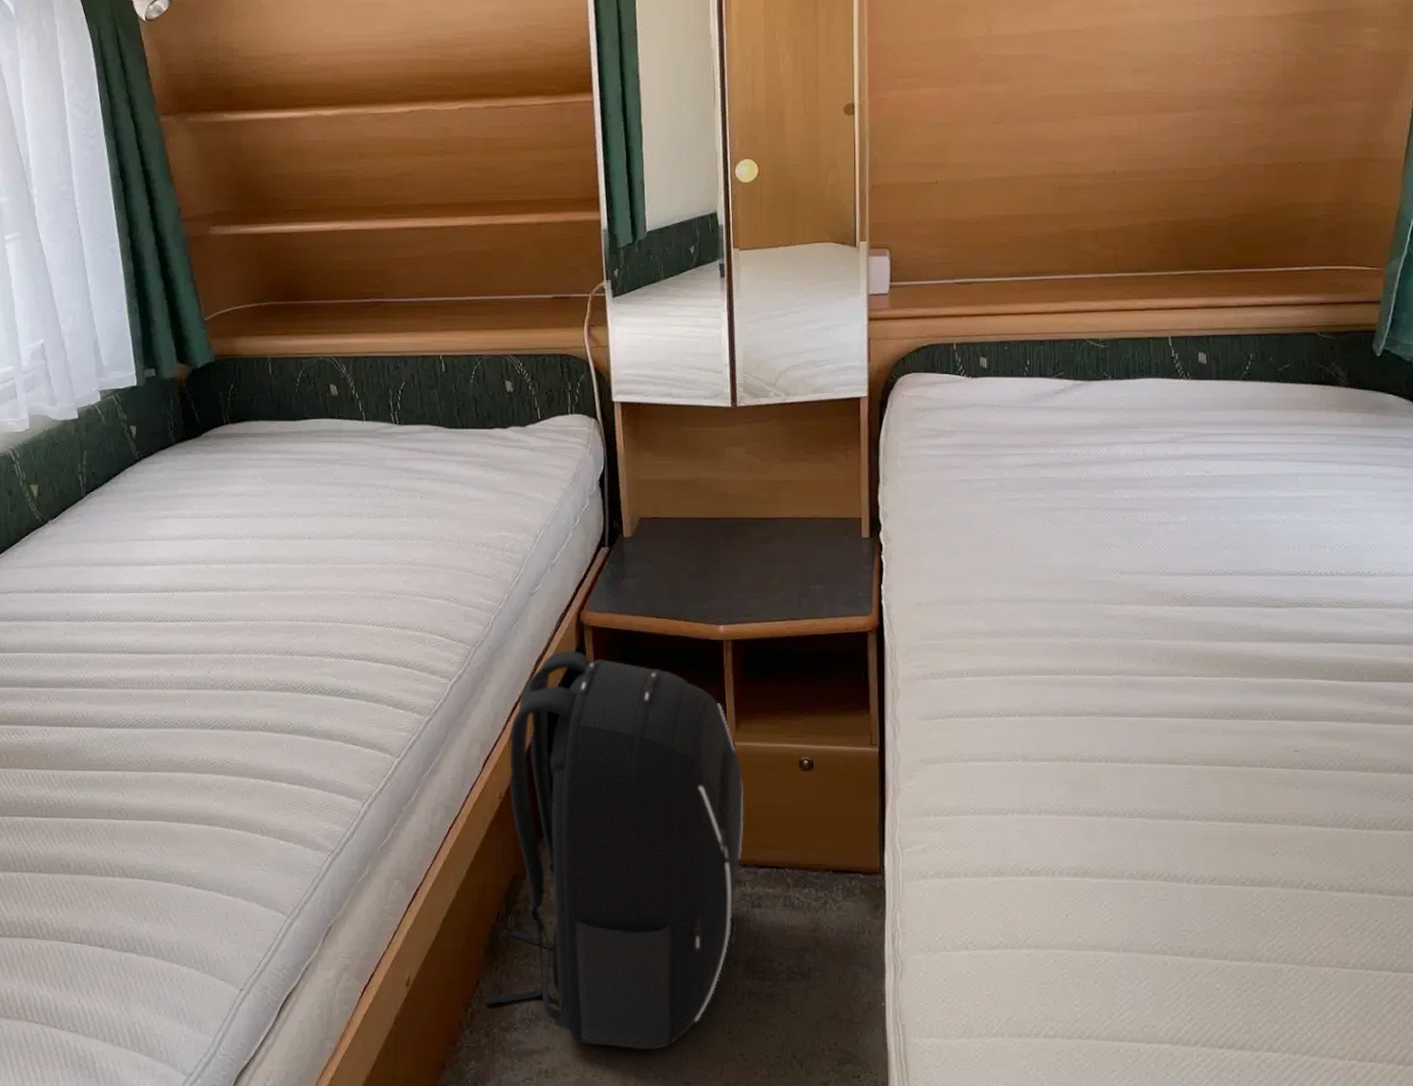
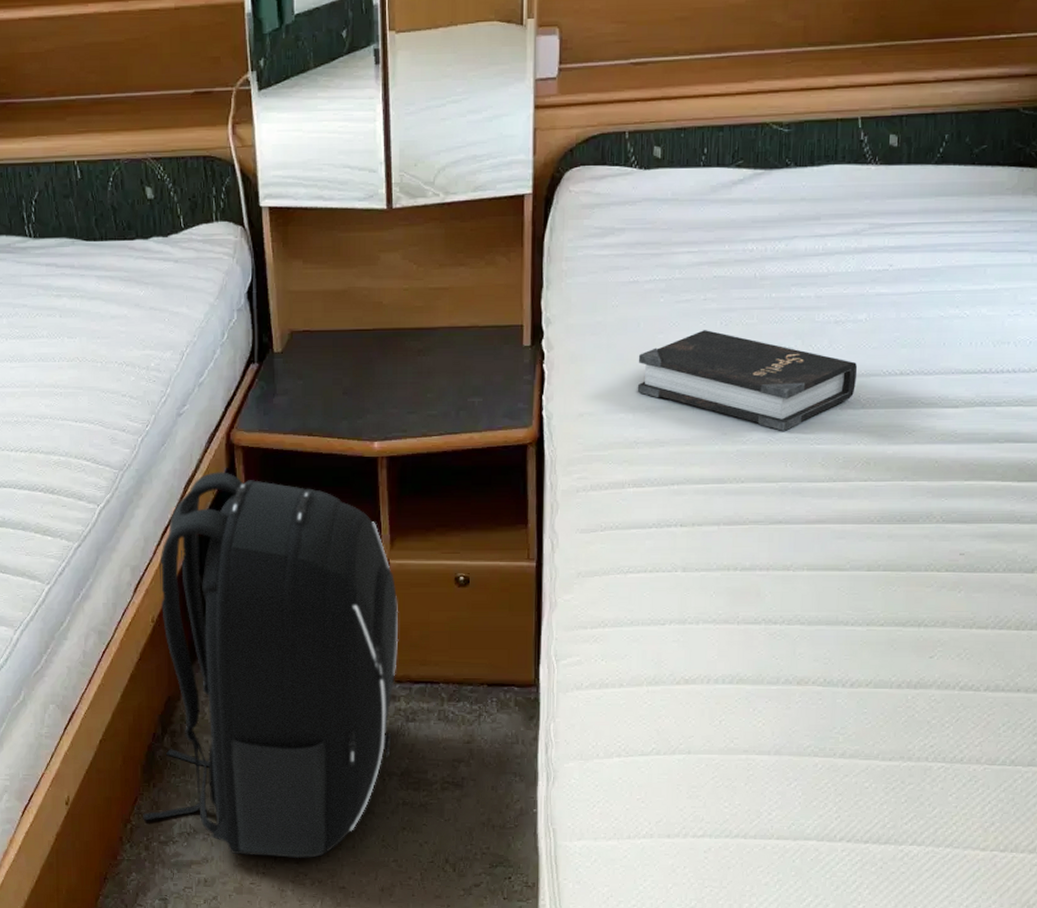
hardback book: none [972,527,1183,626] -> present [637,330,858,431]

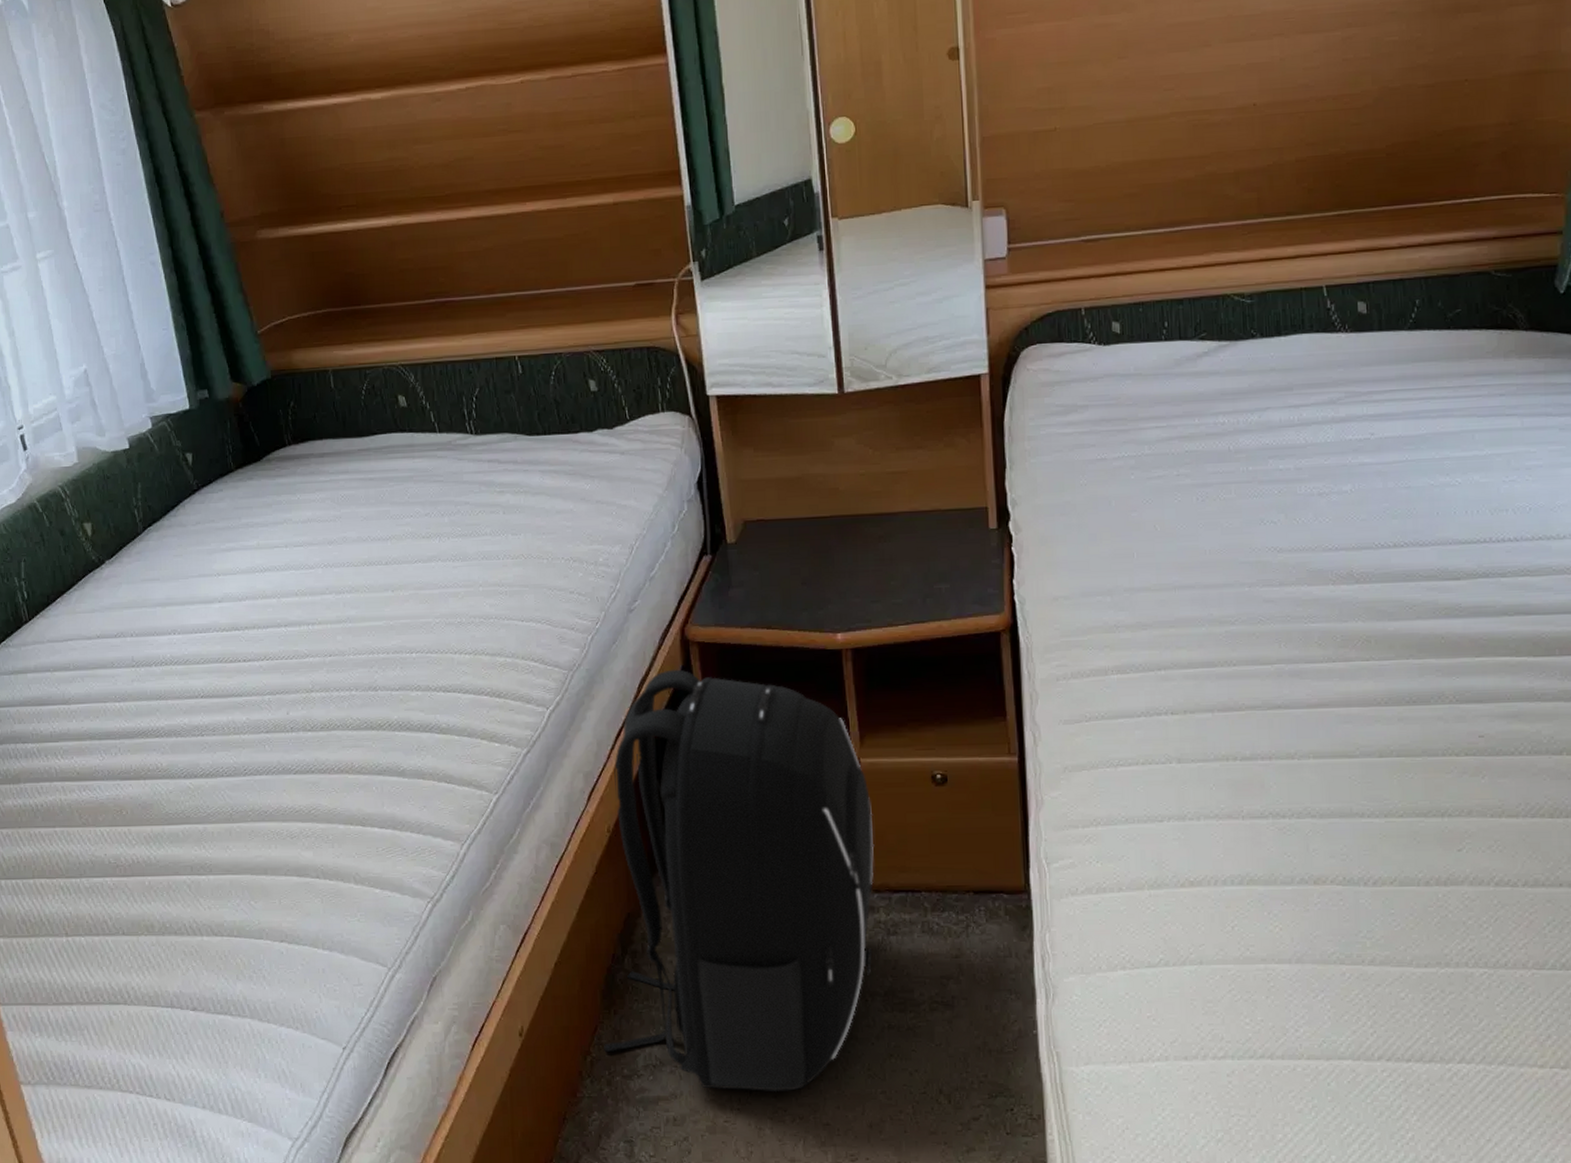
hardback book: present [637,330,858,431] -> none [1112,506,1348,610]

